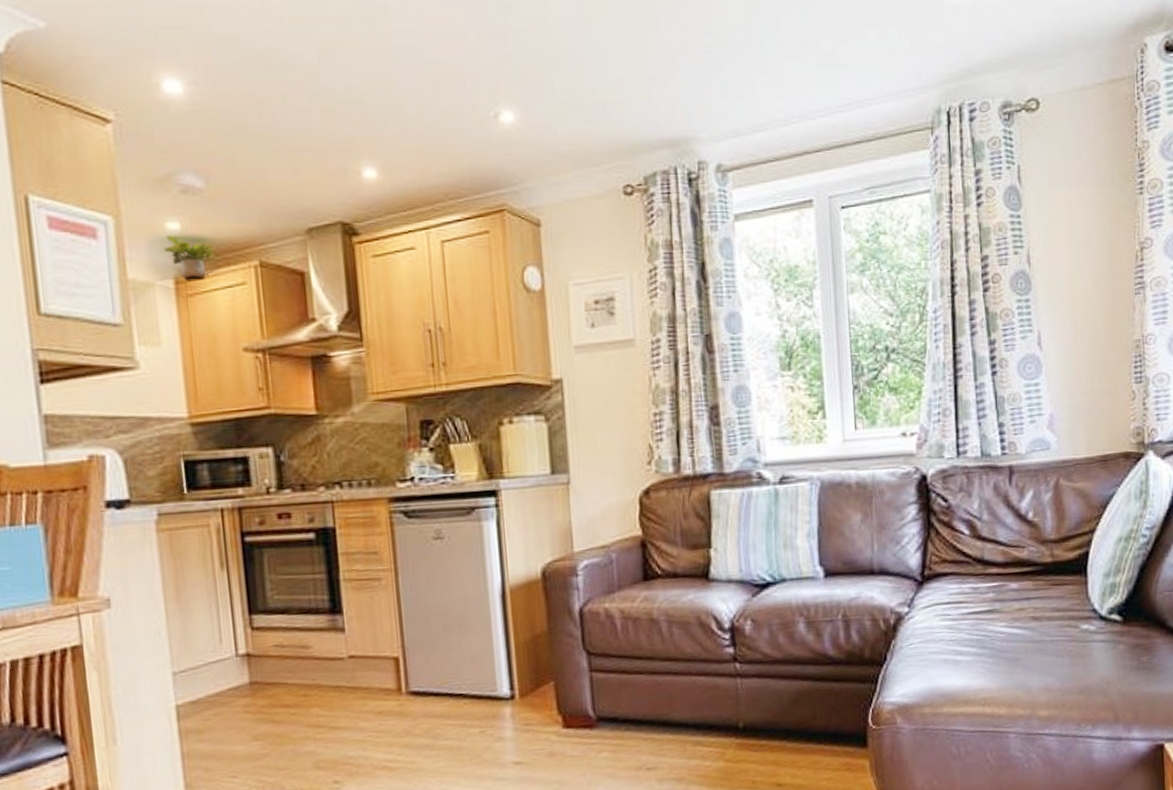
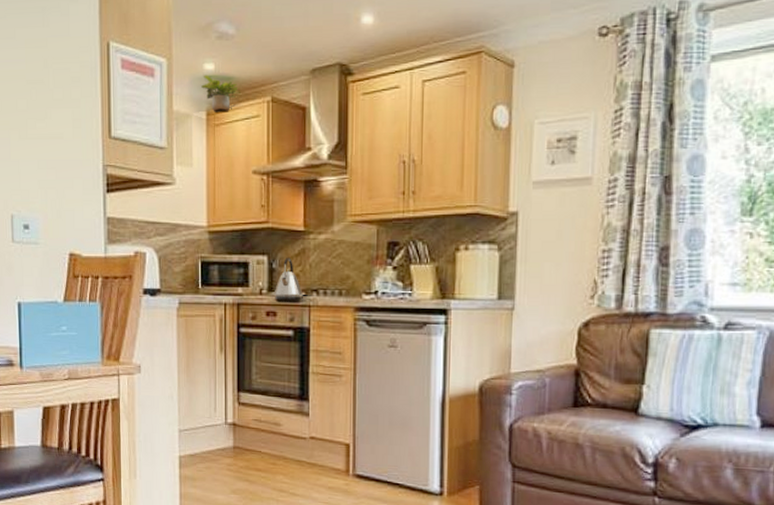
kettle: none [285,446,323,502] -> present [274,256,303,304]

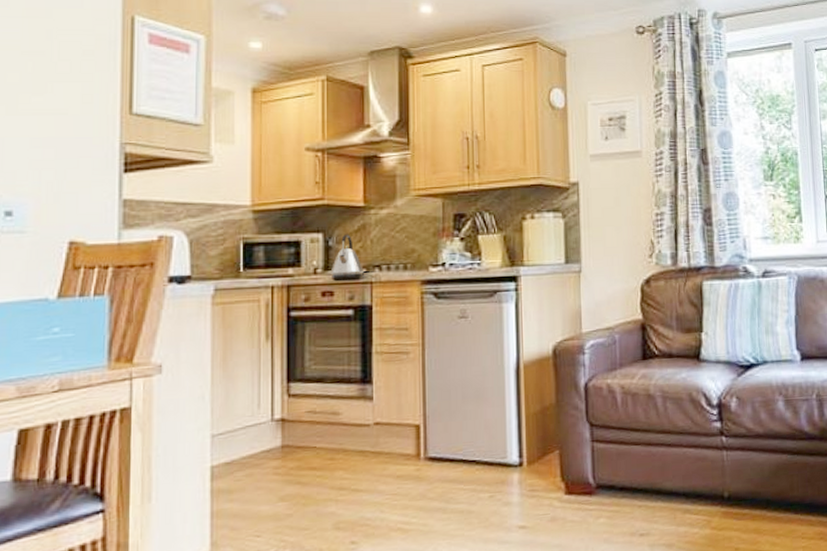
potted plant: present [201,76,241,114] -> none [246,54,292,91]

